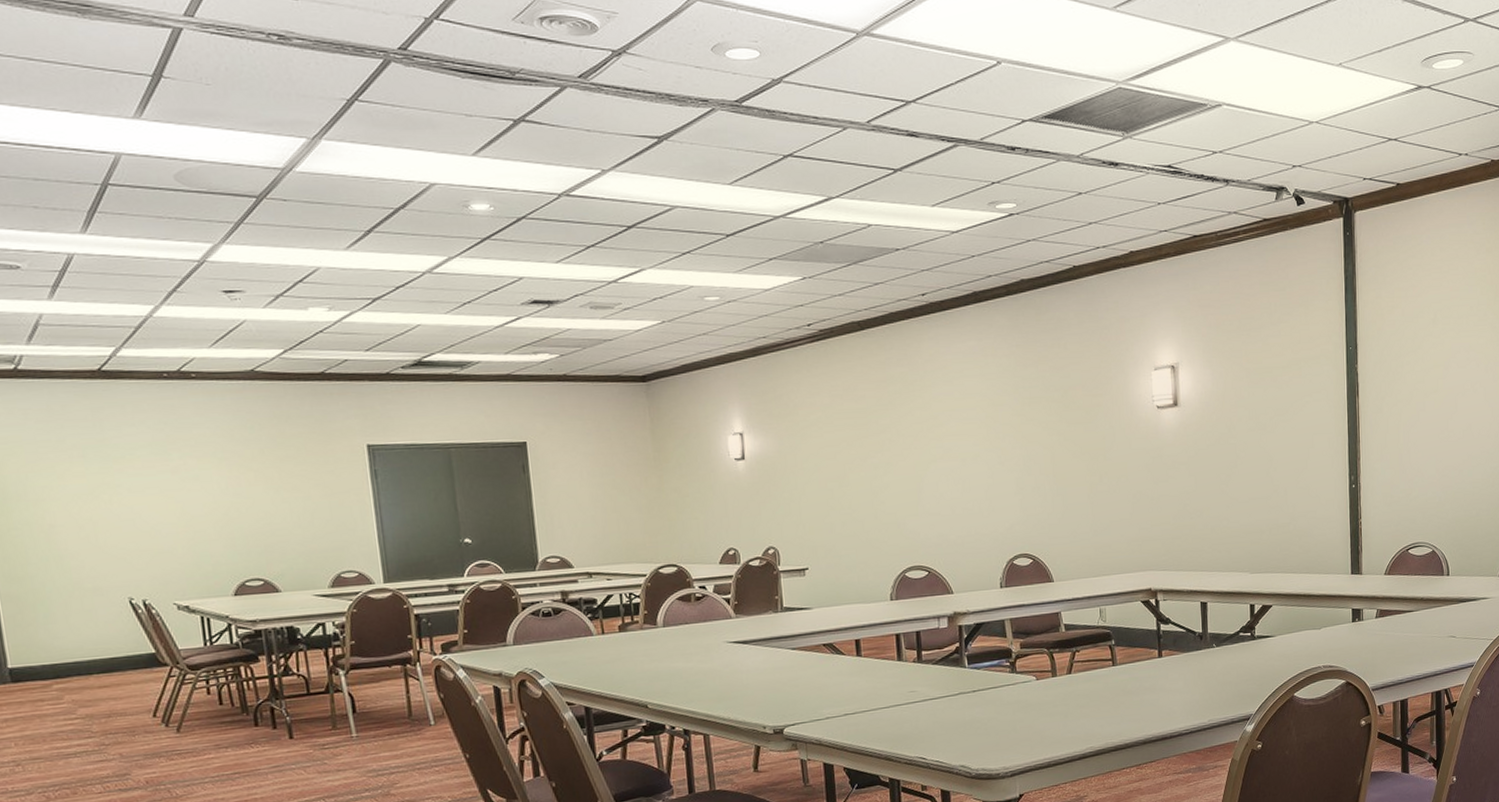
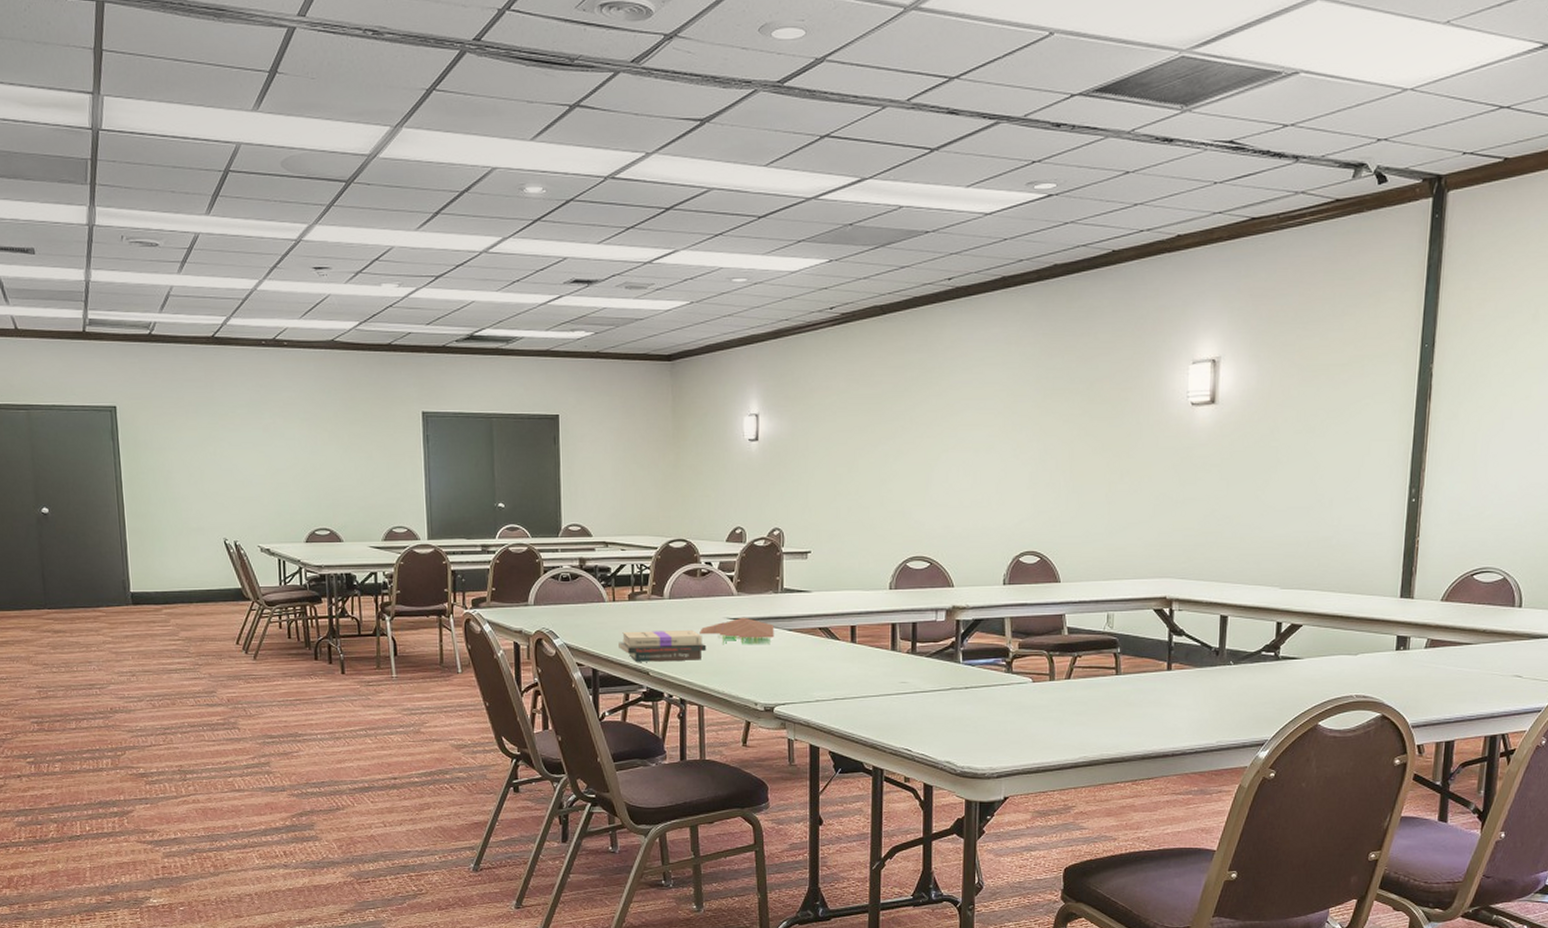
books: none [612,656,708,696] -> present [619,629,707,662]
papers: none [699,639,778,669] -> present [700,617,774,644]

